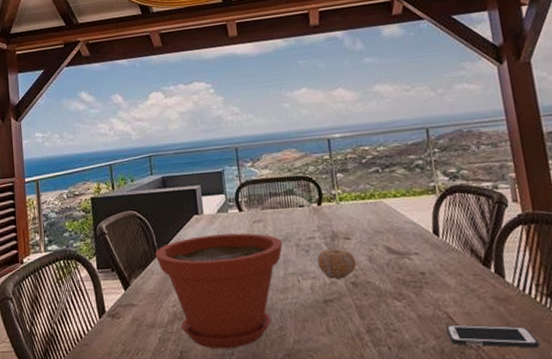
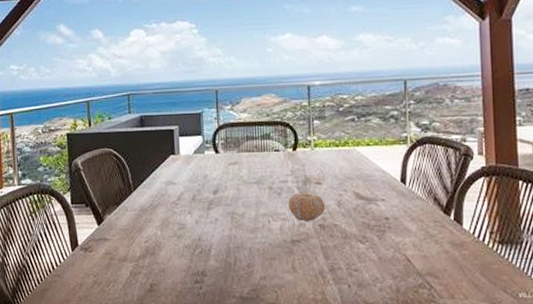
plant pot: present [155,233,283,349] -> none [129,174,257,283]
cell phone: present [445,324,539,348] -> none [403,266,486,289]

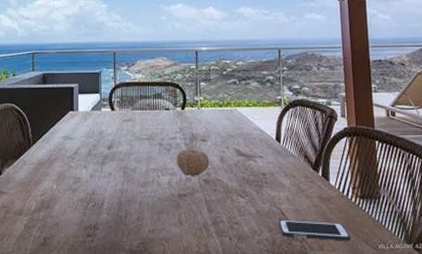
cell phone: none [403,266,486,289] -> present [278,219,351,241]

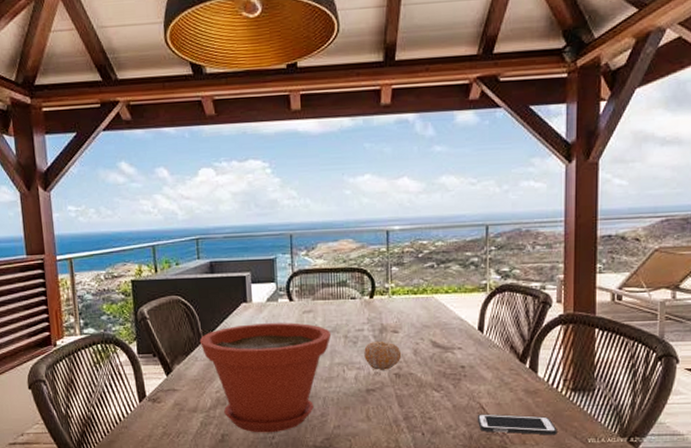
plant pot: none [29,130,148,237] -> present [199,322,332,433]

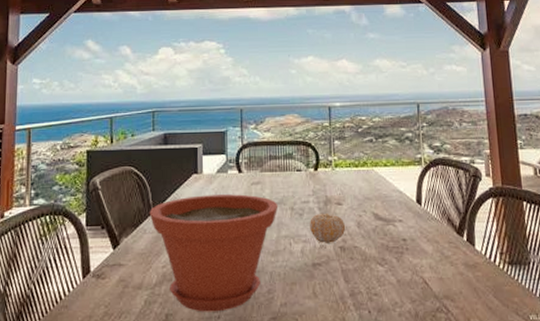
cell phone: present [477,414,557,435] -> none [421,289,500,312]

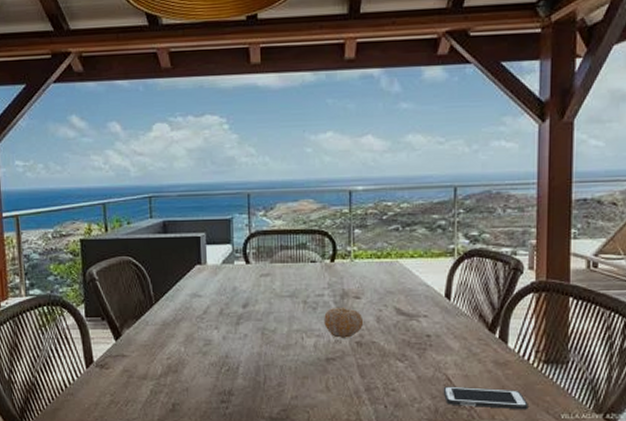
plant pot: present [149,194,279,312] -> none [150,286,290,403]
cell phone: none [421,289,500,312] -> present [443,386,528,410]

